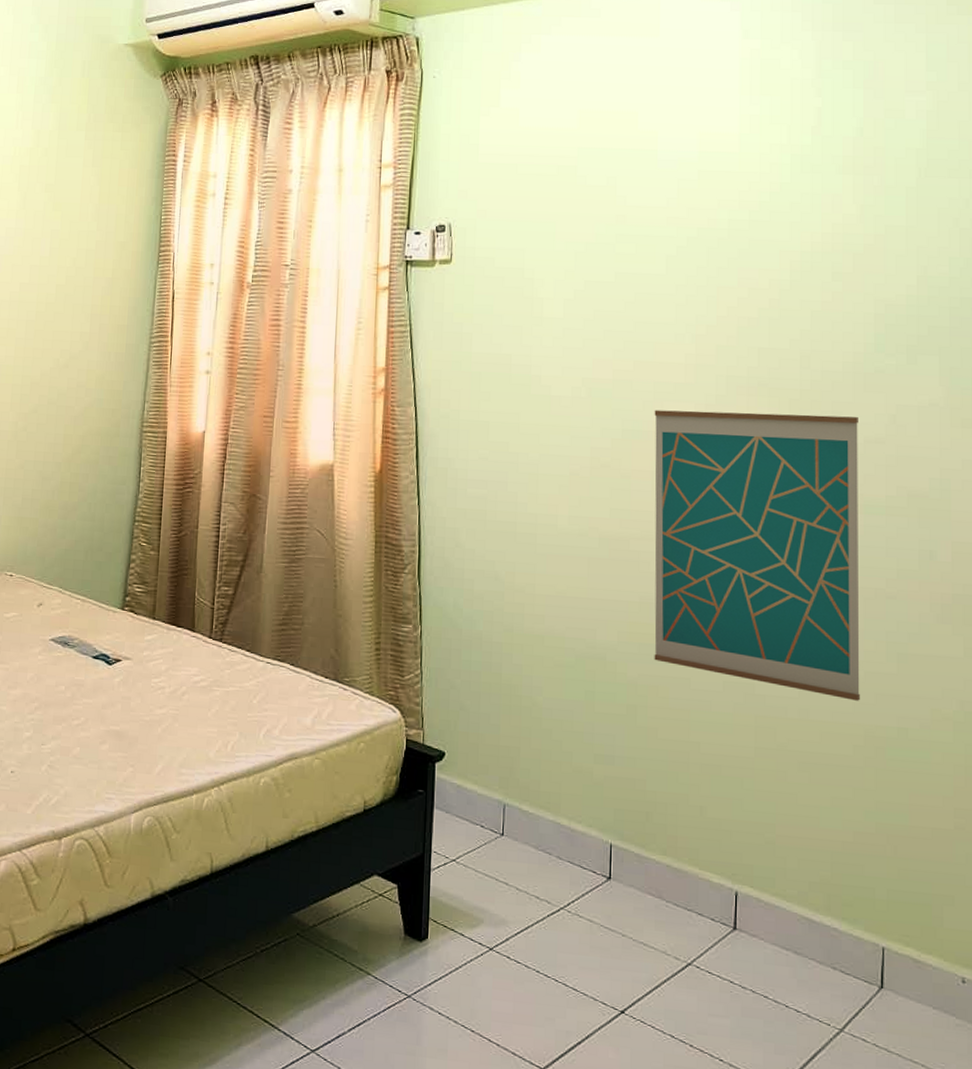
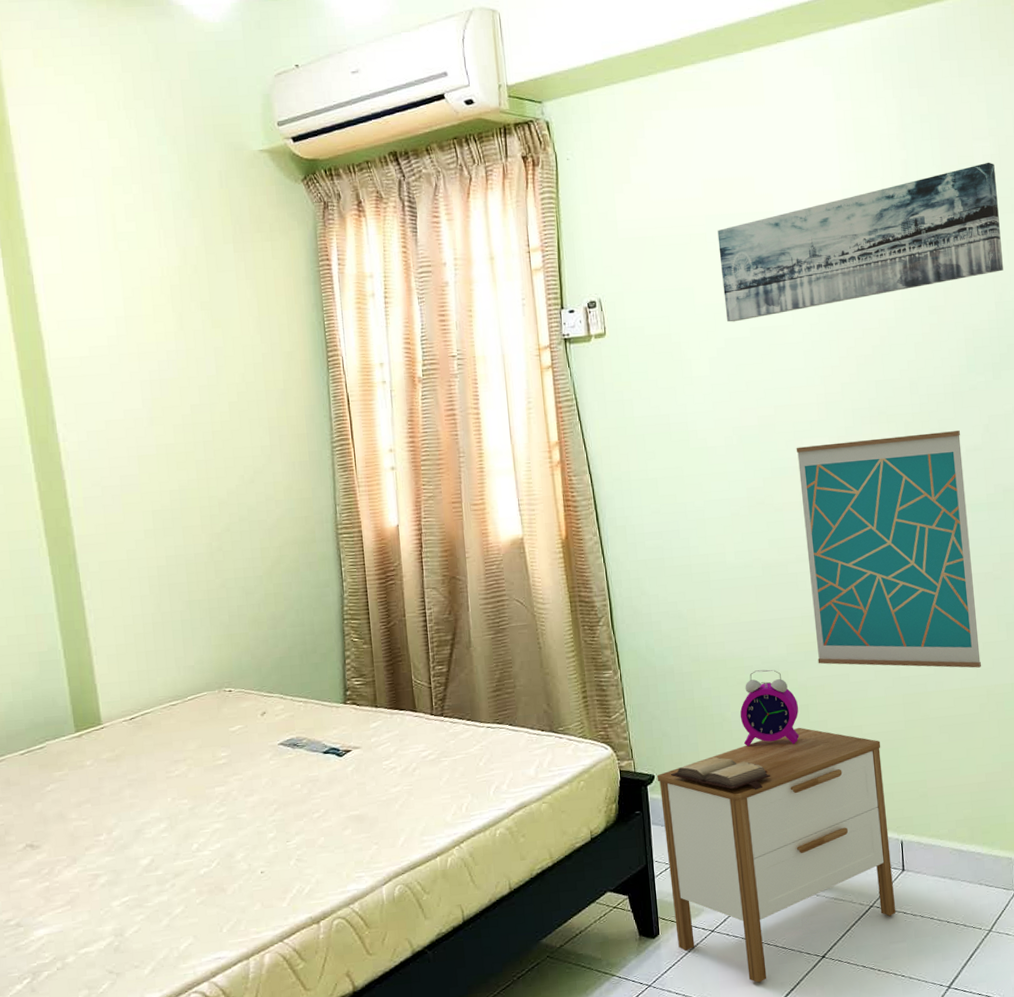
nightstand: none [448,730,722,1025] -> present [657,727,896,983]
hardback book: none [464,745,583,794] -> present [671,757,771,791]
alarm clock: none [553,654,625,749] -> present [740,669,799,747]
wall art: none [589,118,931,264] -> present [717,162,1003,322]

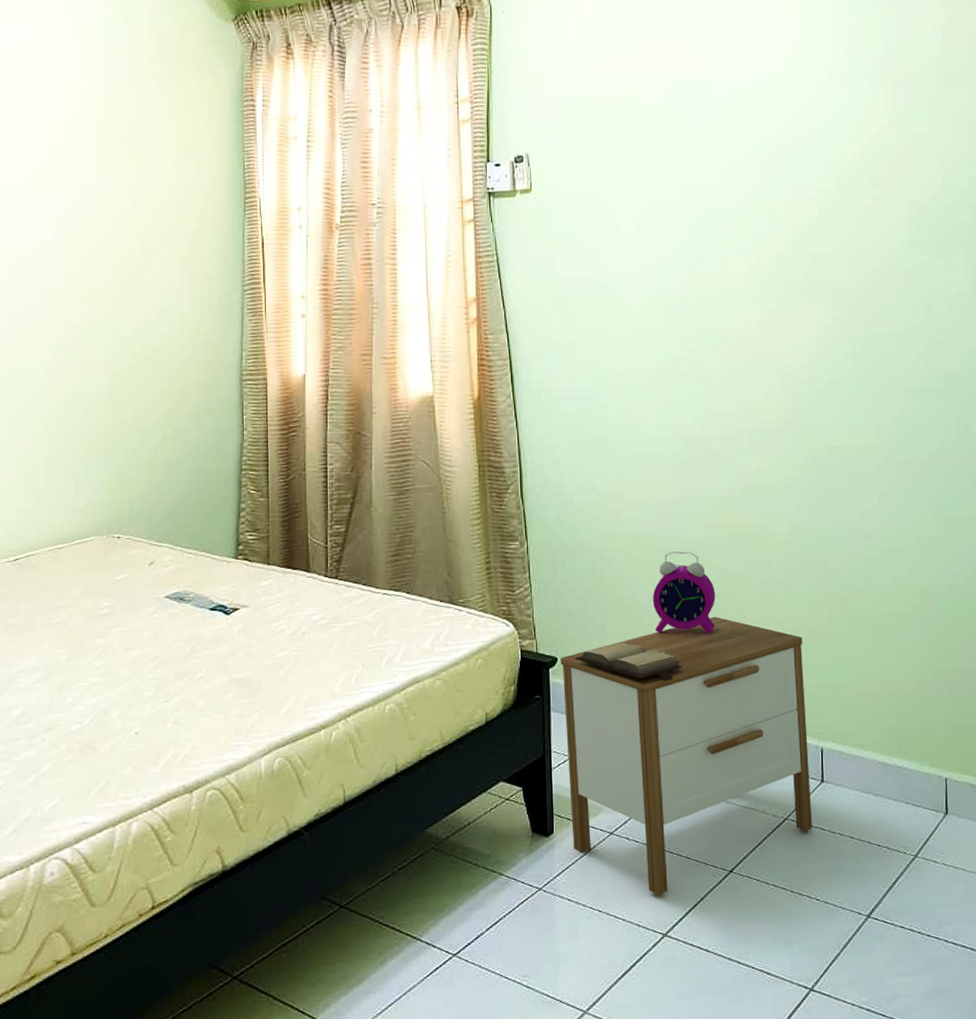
wall art: present [717,162,1003,322] -> none [652,34,952,185]
wall art: present [796,431,981,668] -> none [725,310,915,565]

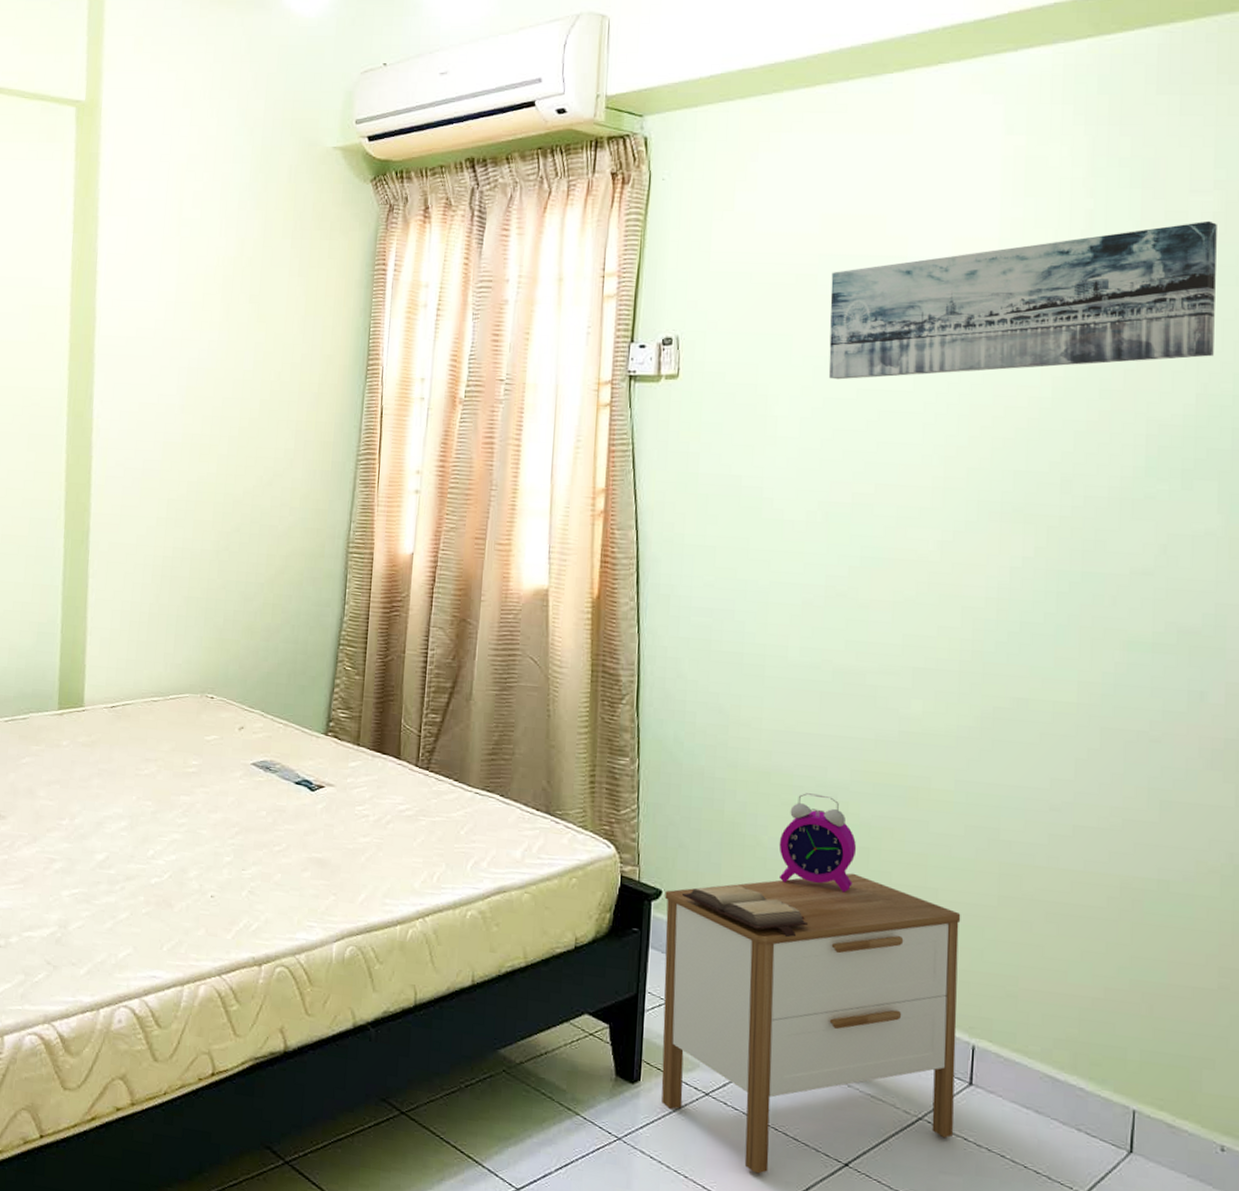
wall art: none [652,34,952,185] -> present [828,220,1217,380]

